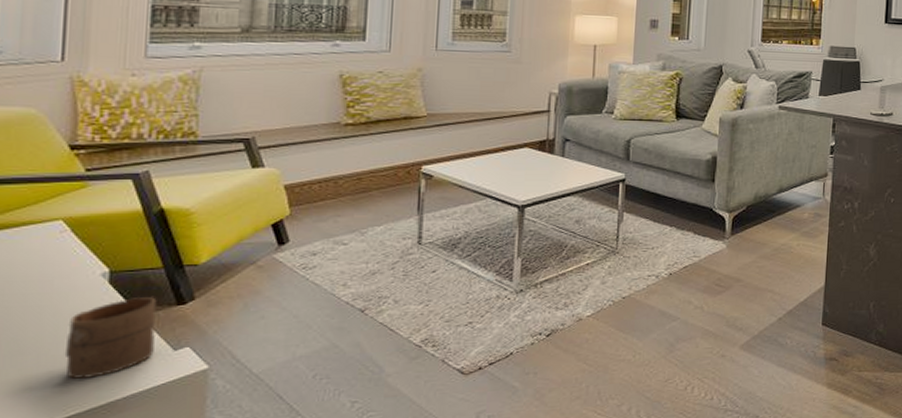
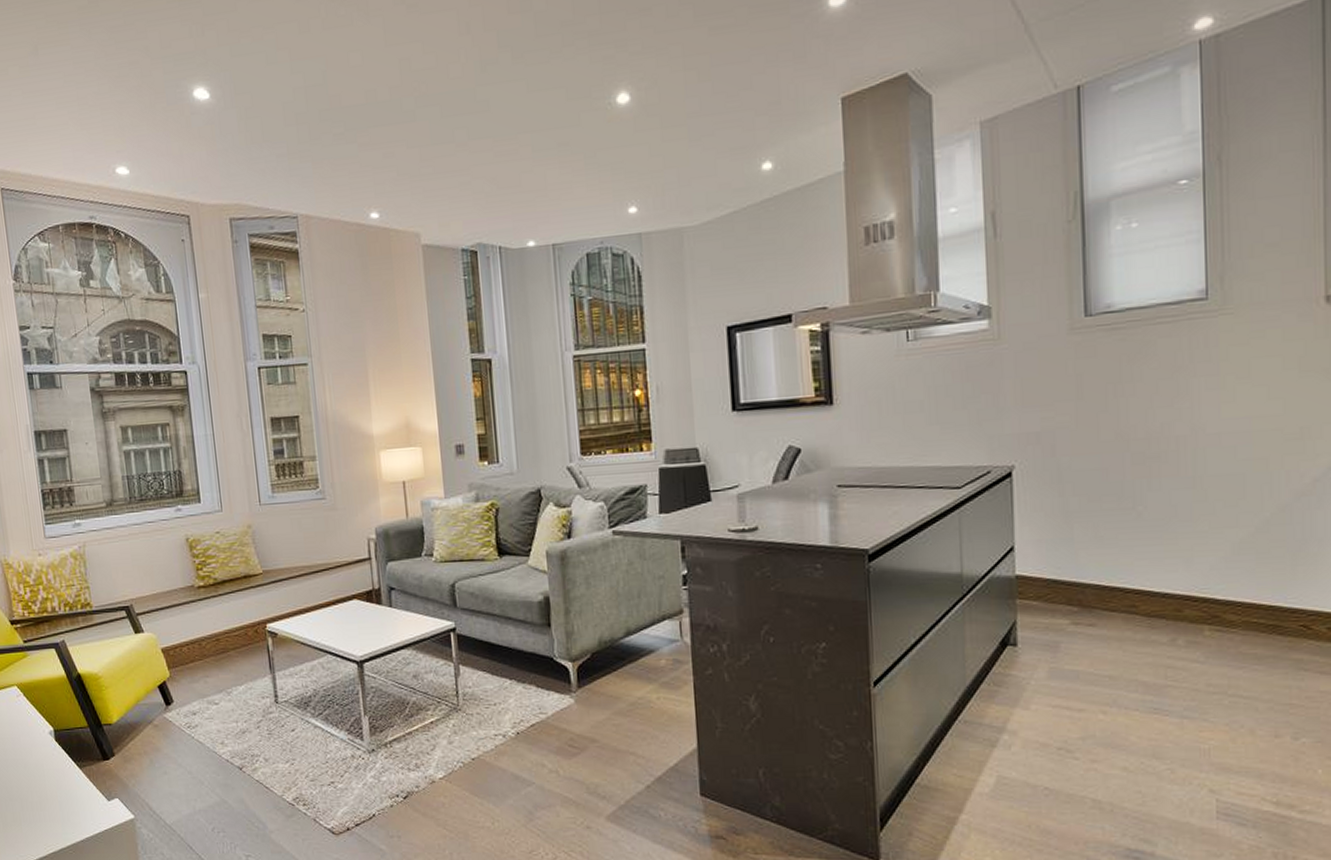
cup: present [64,297,157,379] -> none [35,753,95,822]

